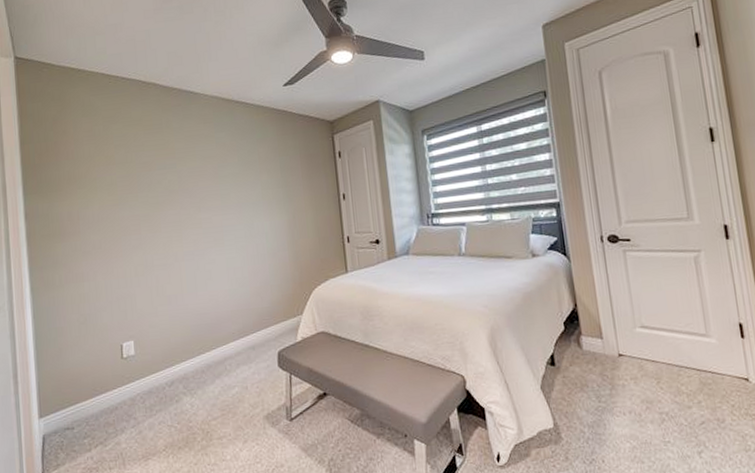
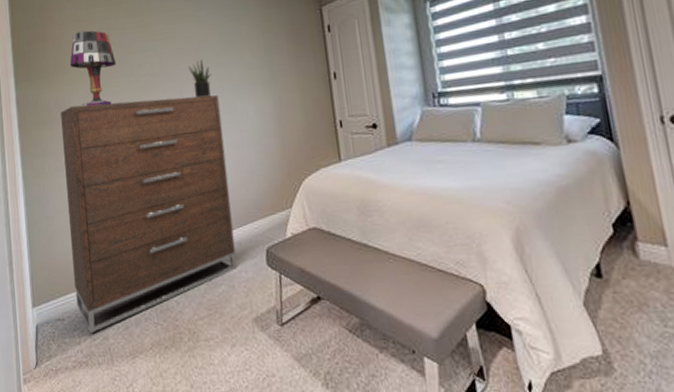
dresser: none [74,211,250,440] -> present [61,95,237,334]
table lamp: none [84,146,134,220] -> present [69,30,117,107]
potted plant: none [206,178,230,214] -> present [187,59,212,98]

